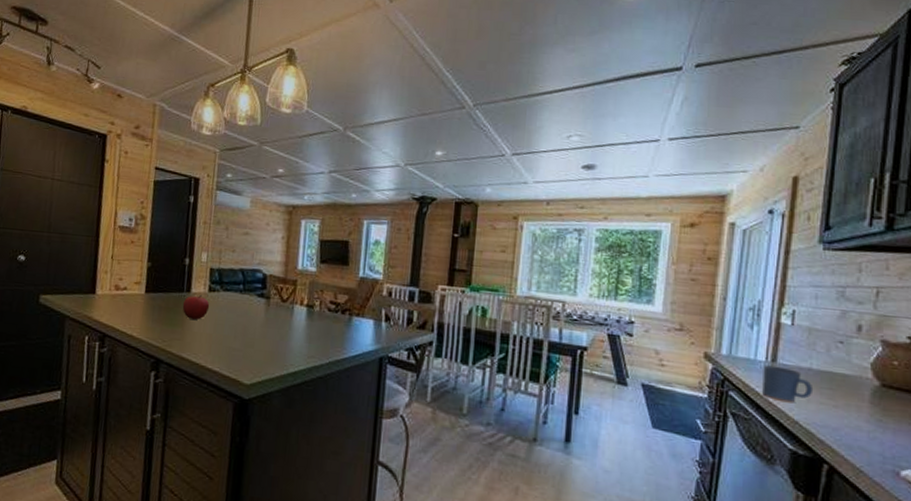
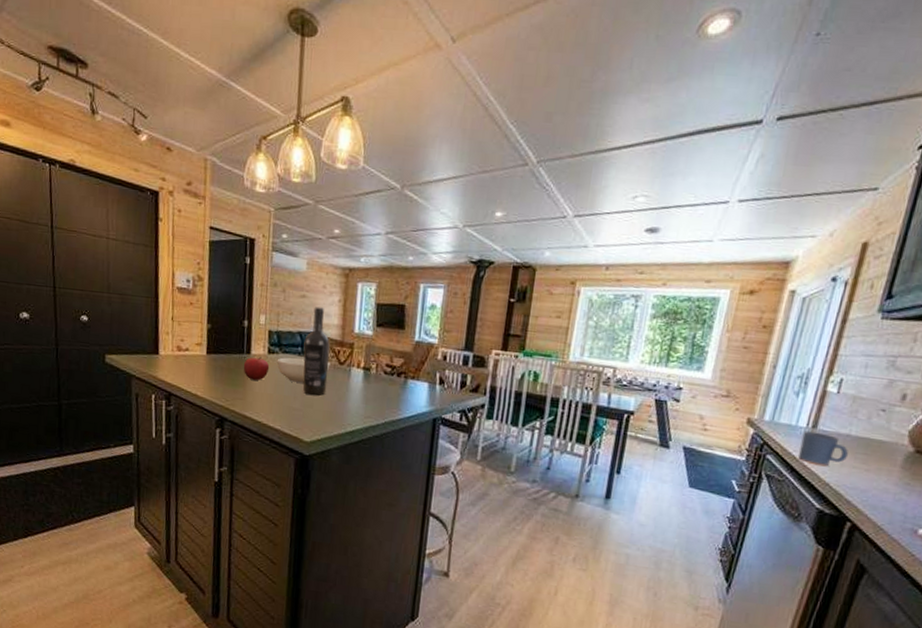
bowl: none [217,295,273,322] -> present [276,357,331,383]
wine bottle: none [243,244,273,335] -> present [302,306,330,396]

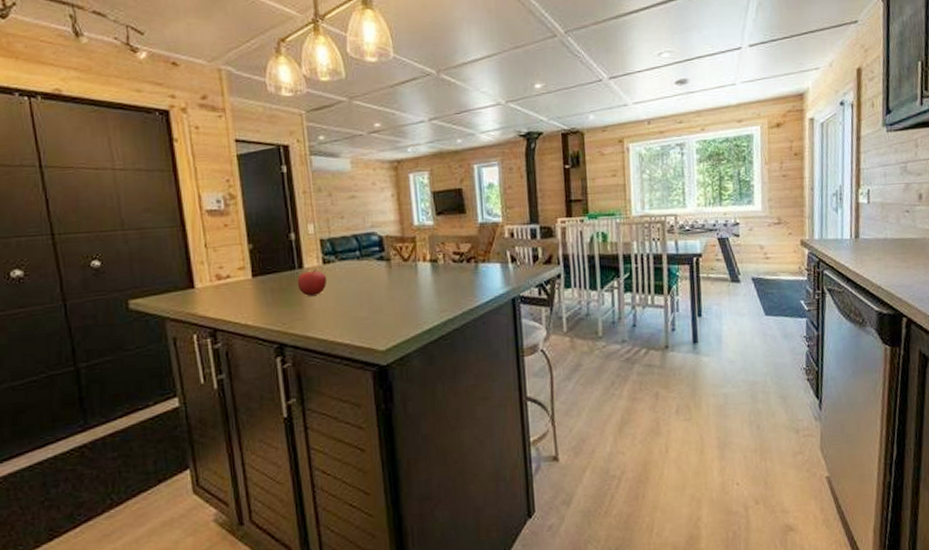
bowl: present [276,357,331,383] -> none [334,261,394,290]
wine bottle: present [302,306,330,396] -> none [361,205,395,299]
mug: present [798,431,849,467] -> none [849,241,890,272]

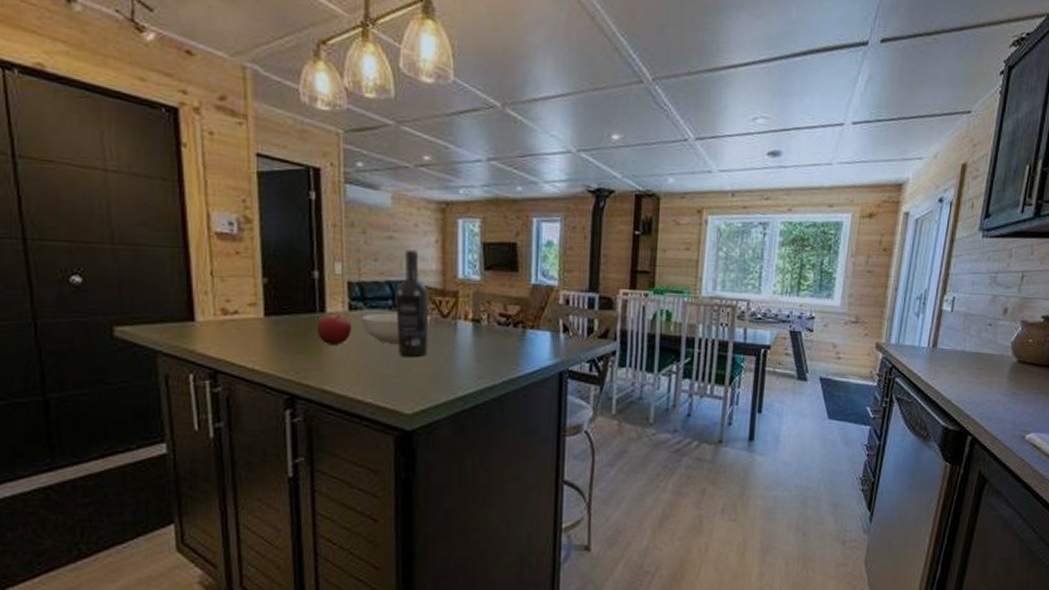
bowl: none [334,261,394,290] -> present [361,313,431,343]
wine bottle: none [361,205,395,299] -> present [395,249,430,357]

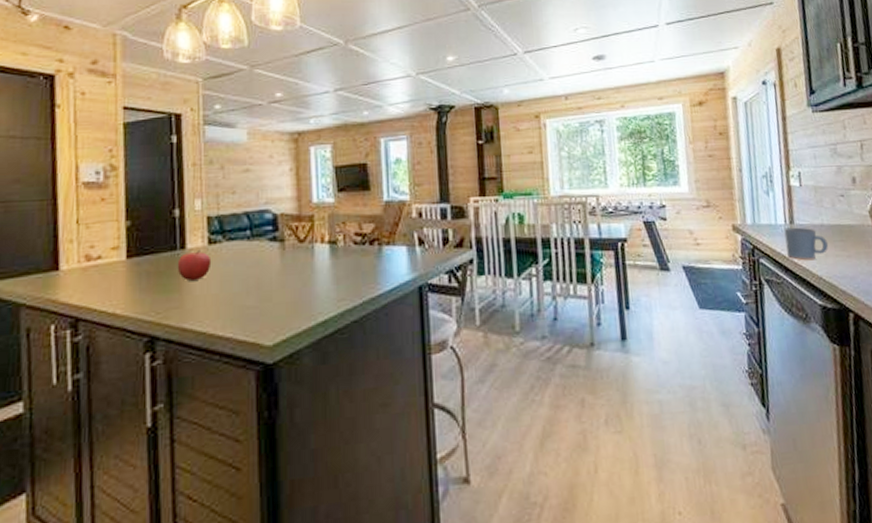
bowl: present [361,313,431,343] -> none [220,242,288,274]
wine bottle: present [395,249,430,357] -> none [253,180,287,286]
mug: none [923,351,965,384] -> present [784,227,829,261]

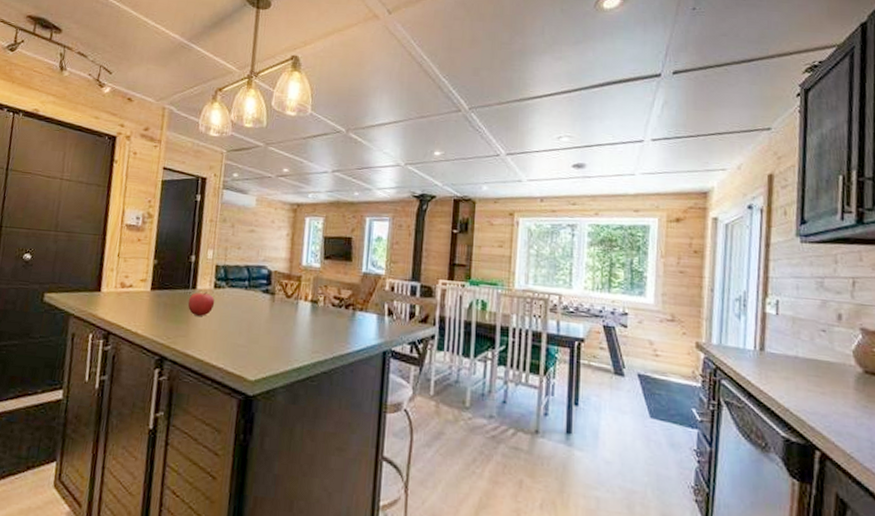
mug: present [784,227,829,261] -> none [752,354,801,391]

